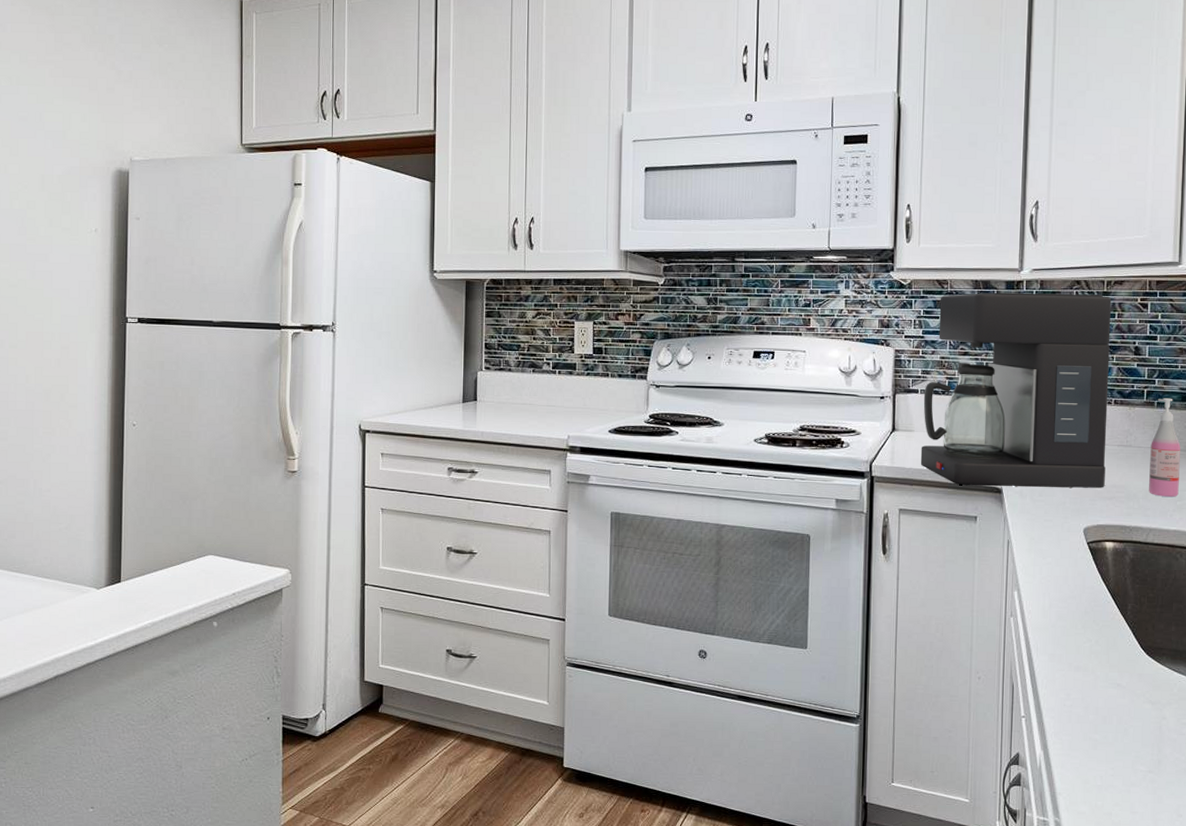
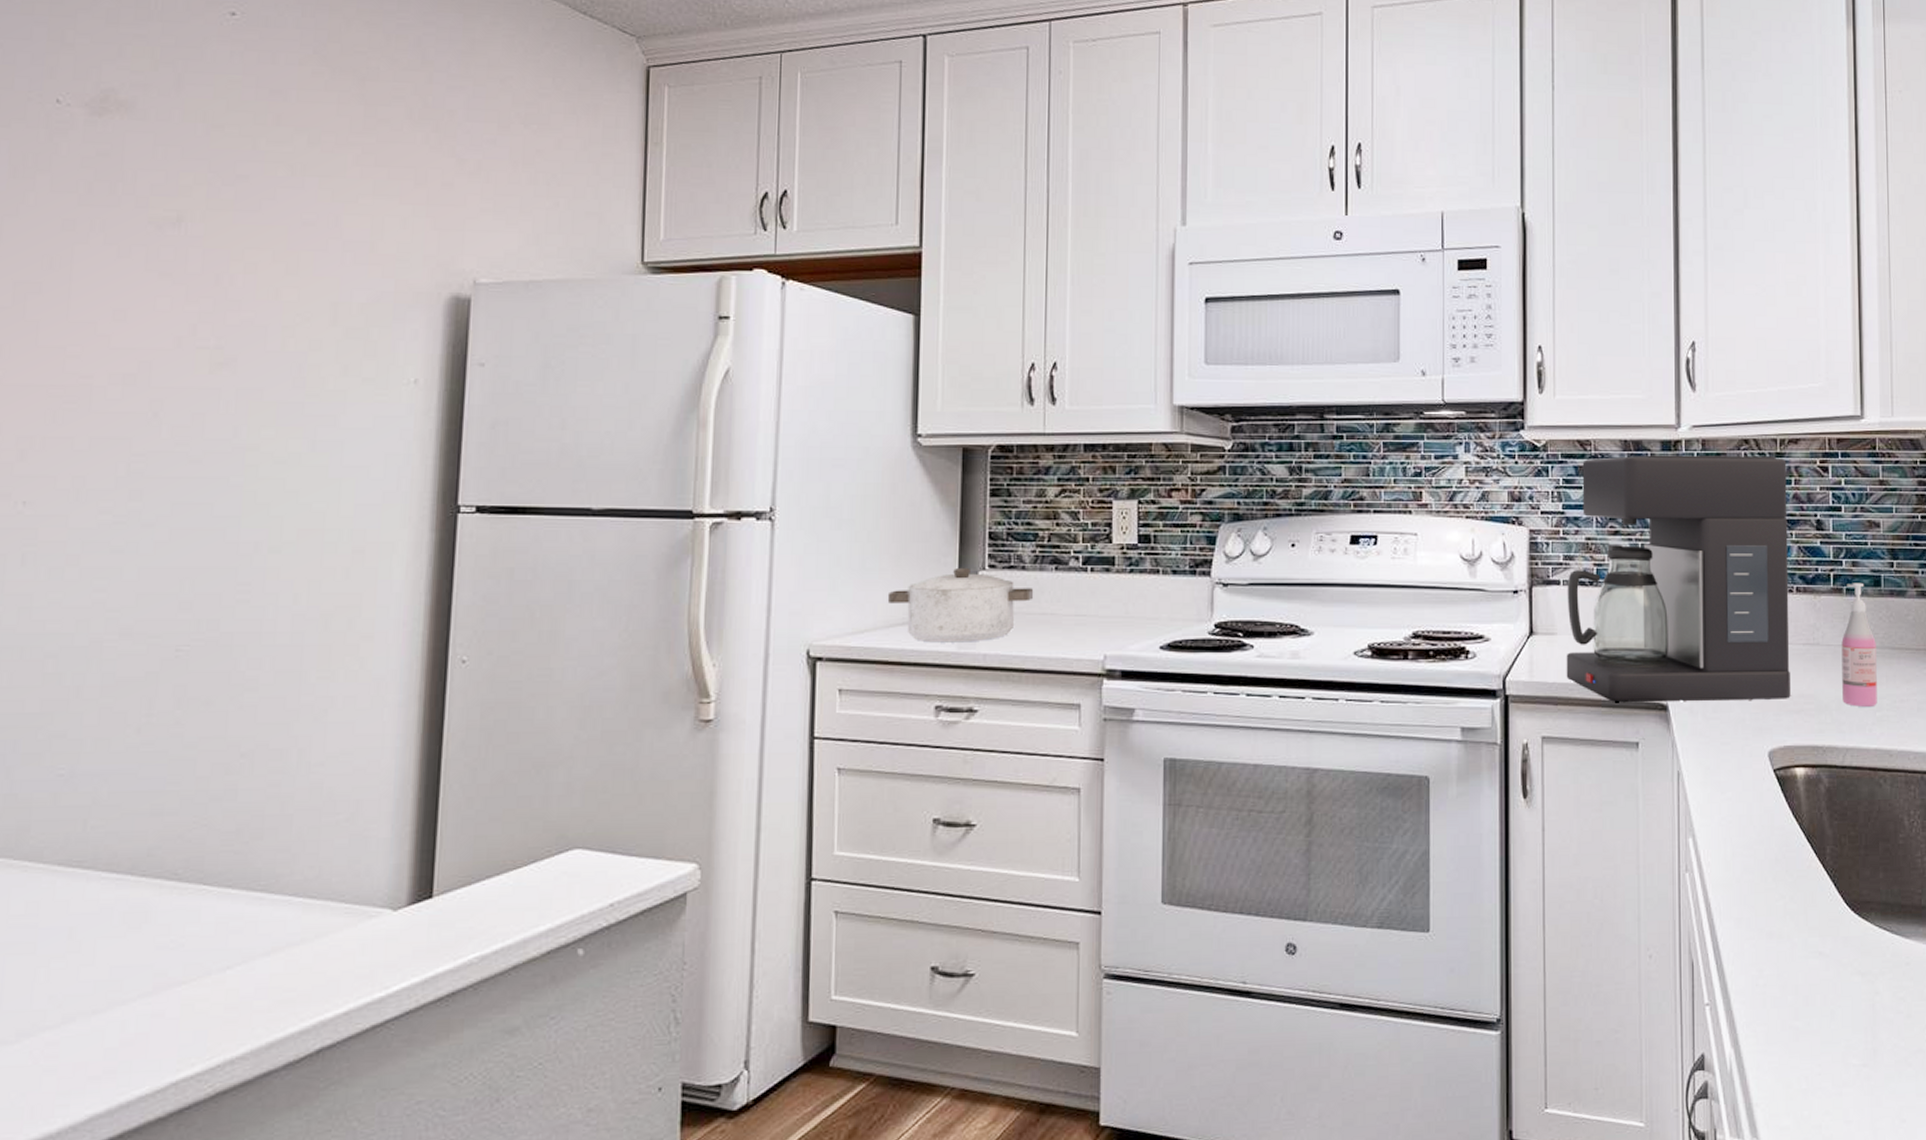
cooking pot: none [414,368,517,423] -> present [887,567,1034,643]

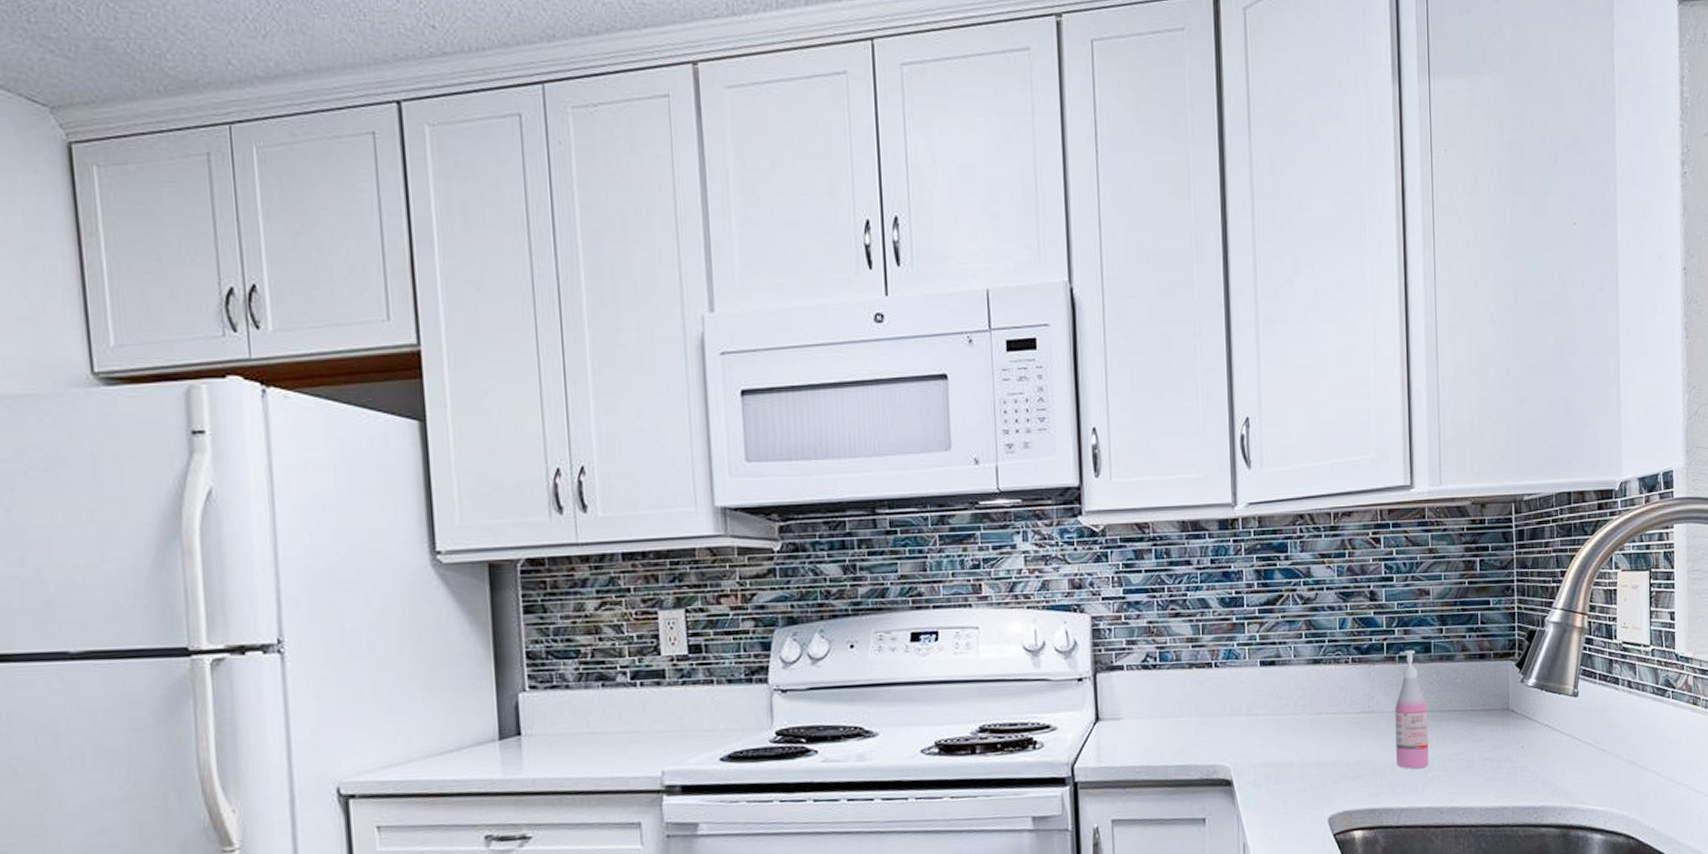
cooking pot: present [887,567,1034,643] -> none [420,690,582,771]
coffee maker: present [1566,455,1791,703] -> none [1130,530,1348,782]

